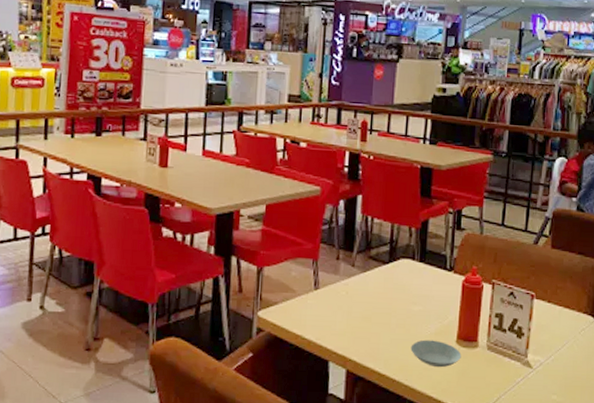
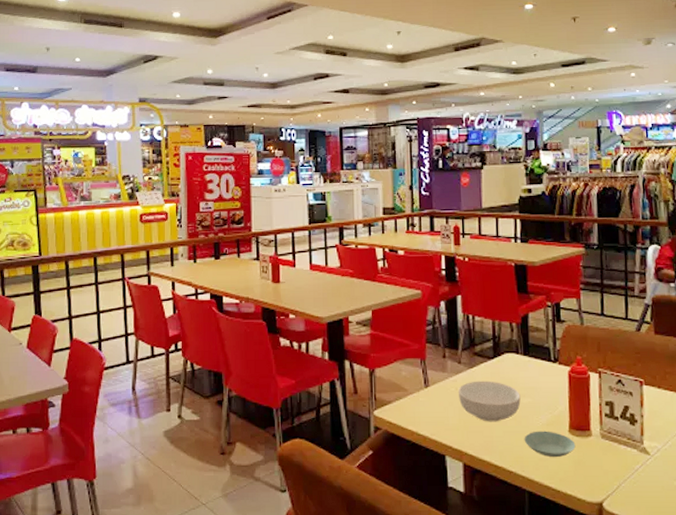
cereal bowl: none [348,285,412,329] -> present [458,380,521,422]

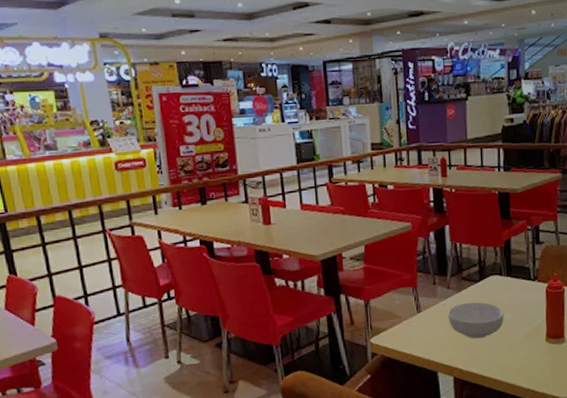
saucer: present [524,431,576,458] -> none [507,341,552,364]

